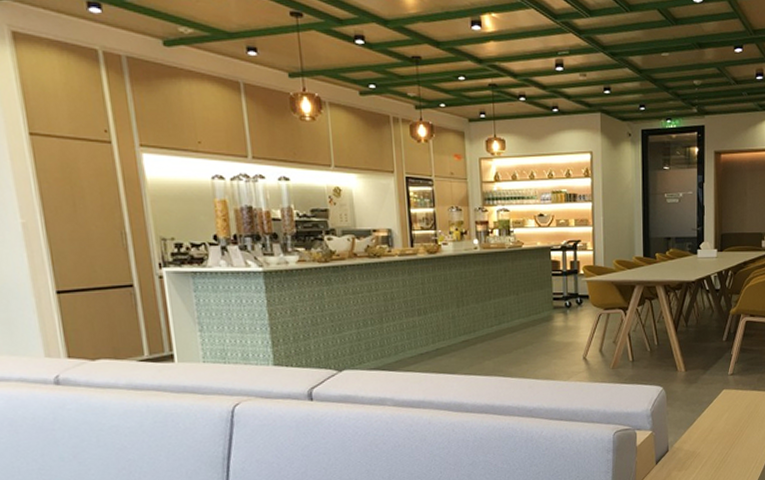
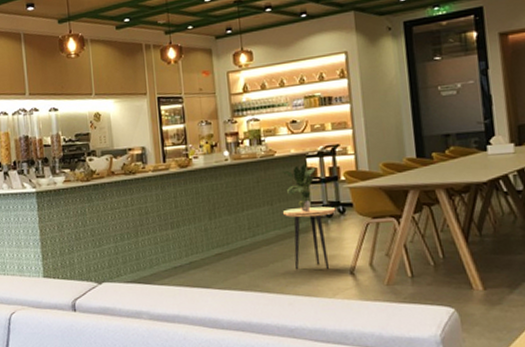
side table: none [528,297,575,356] -> present [283,206,336,270]
potted plant: none [529,256,559,302] -> present [282,163,316,212]

